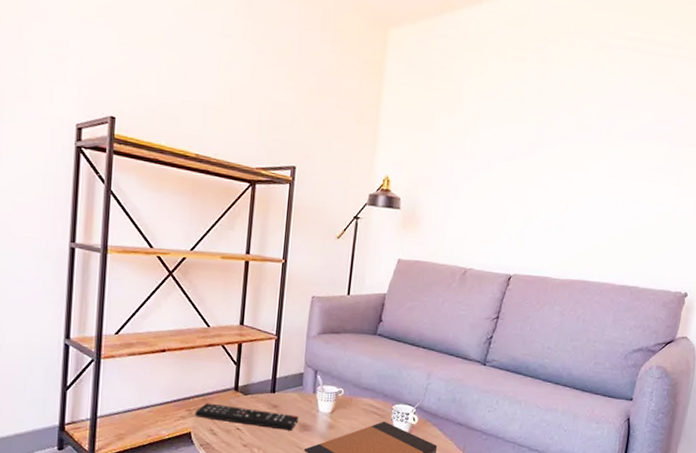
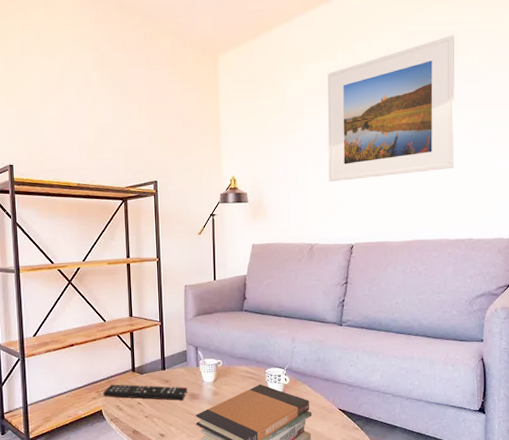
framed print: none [495,56,656,207] -> present [327,35,455,183]

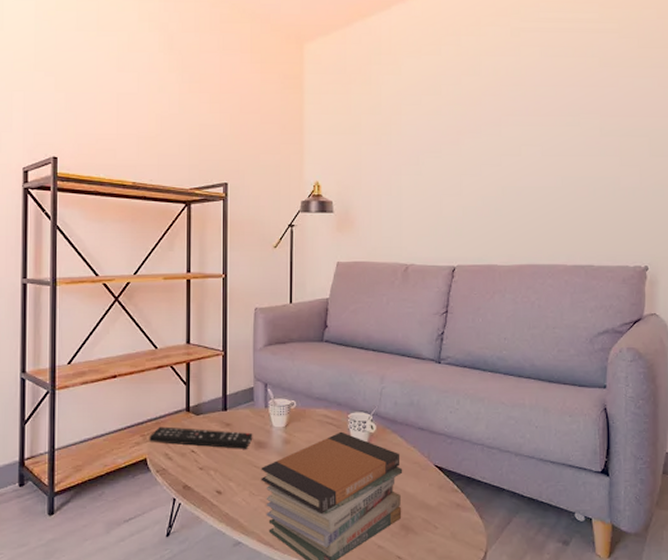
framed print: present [327,35,455,183] -> none [428,34,573,193]

